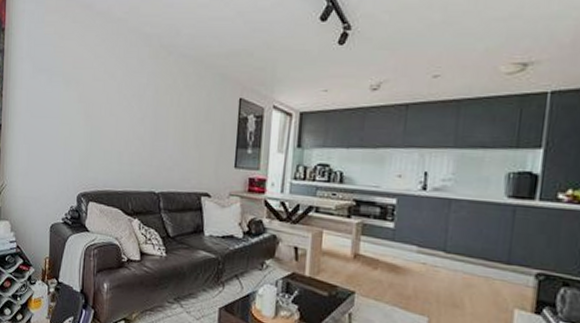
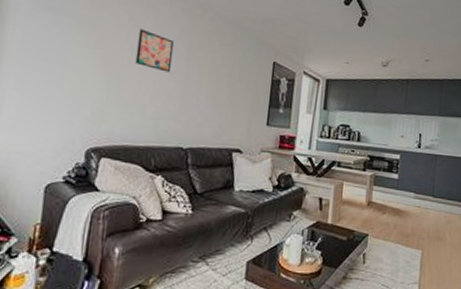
wall art: none [111,79,143,119] -> present [135,28,175,73]

